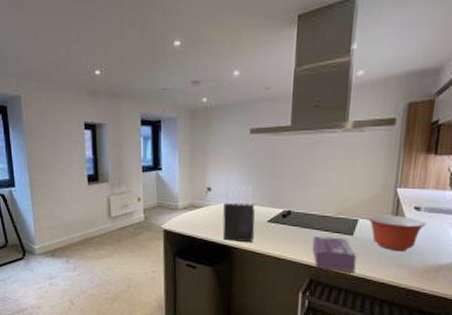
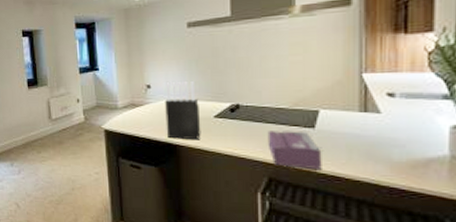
mixing bowl: present [367,214,427,251] -> none [329,103,405,143]

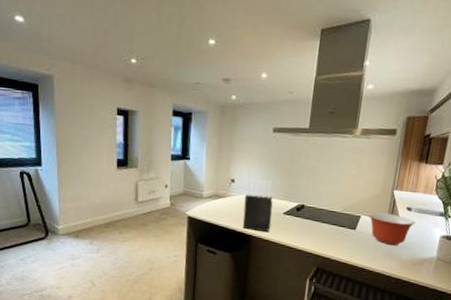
tissue box: present [267,131,322,170] -> none [320,229,358,263]
mixing bowl: none [329,103,405,143] -> present [368,212,416,245]

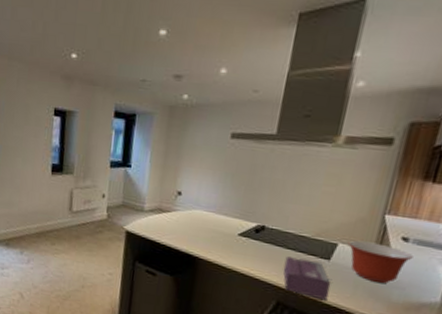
knife block: present [242,178,273,233] -> none [188,191,227,256]
tissue box: none [320,229,358,263] -> present [283,256,331,301]

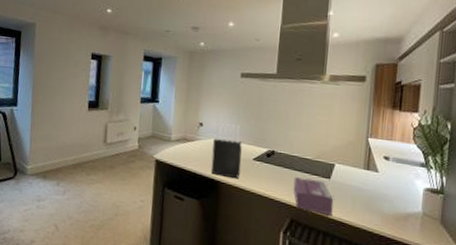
knife block: none [188,191,227,256] -> present [211,122,242,179]
mixing bowl: present [347,240,413,283] -> none [342,160,395,197]

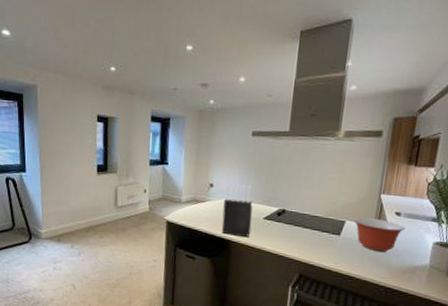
tissue box: present [293,177,334,216] -> none [303,234,343,271]
mixing bowl: none [342,160,395,197] -> present [353,217,405,252]

